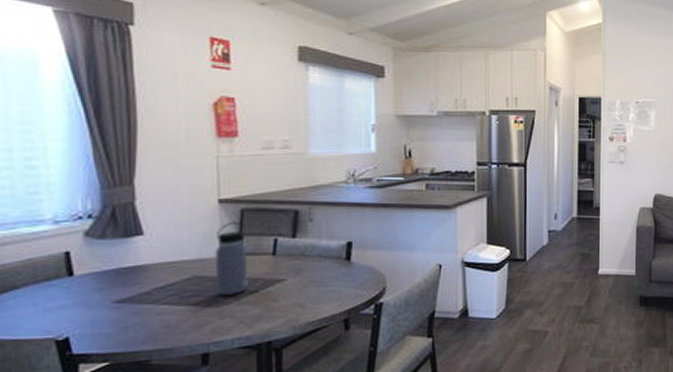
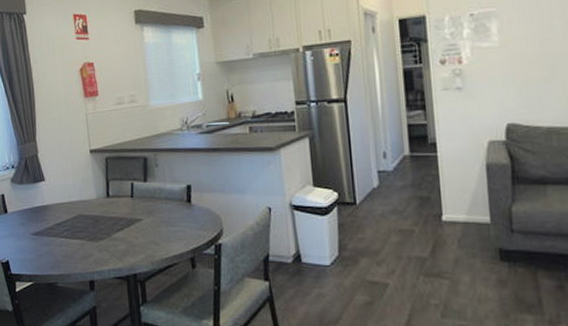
water bottle: present [215,221,248,295] -> none [91,168,116,232]

